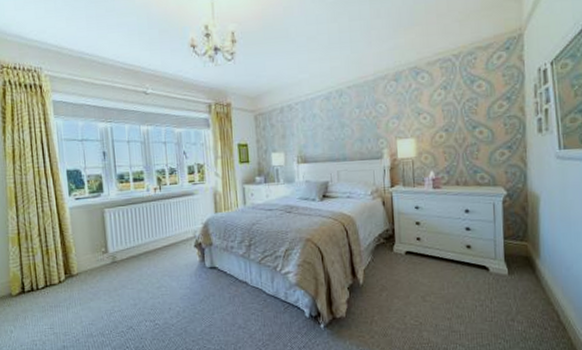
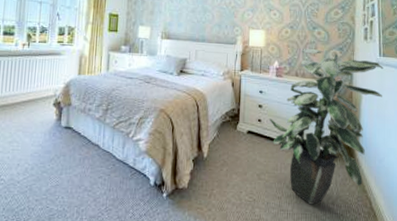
indoor plant: none [429,151,566,323] -> present [269,48,384,205]

